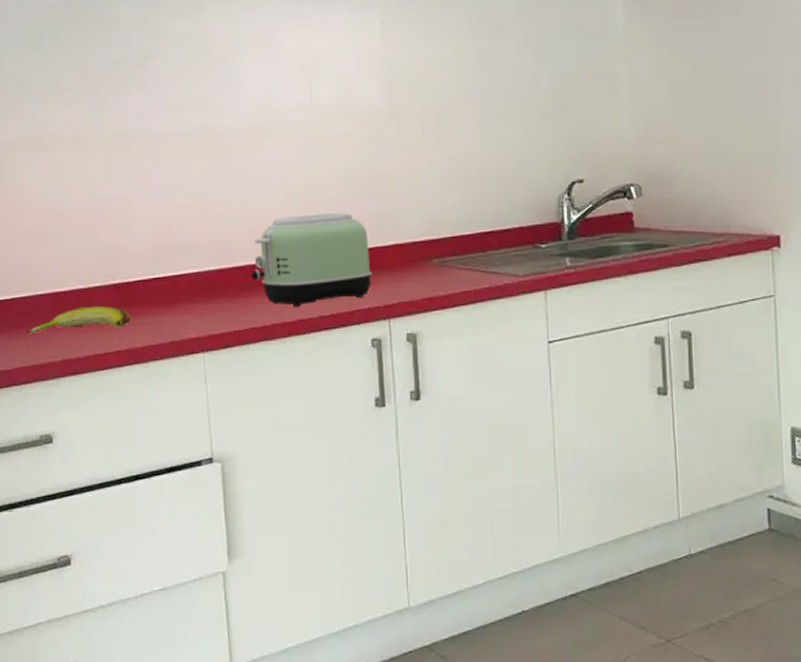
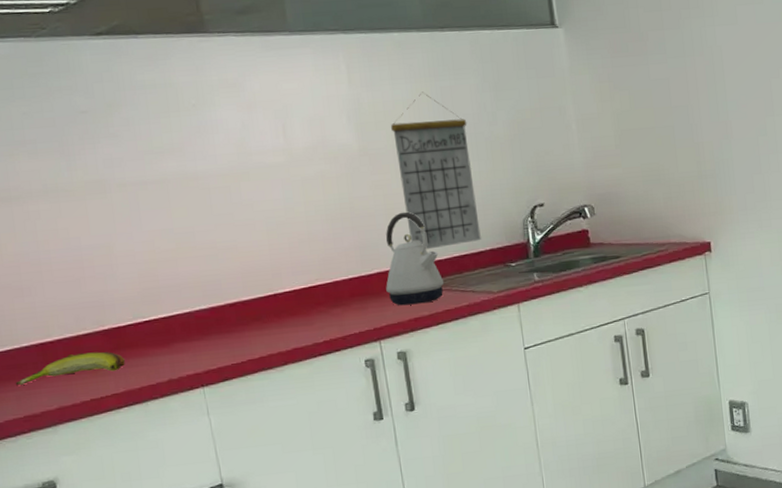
toaster: present [251,212,372,307] -> none [242,246,360,337]
kettle: none [401,180,465,283] -> present [386,212,445,306]
calendar: none [421,51,509,223] -> present [390,91,481,250]

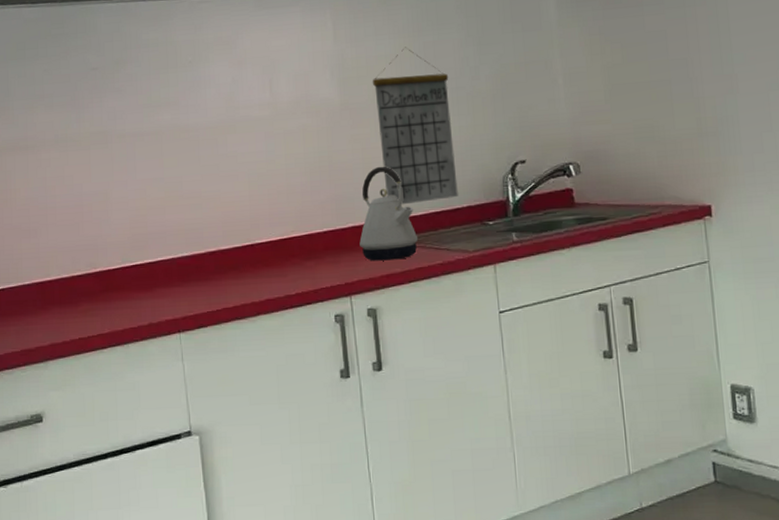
banana: present [15,352,125,385] -> none [16,292,112,321]

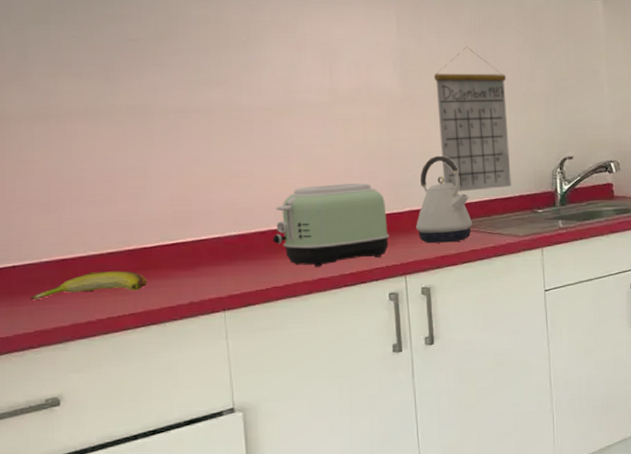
banana: none [16,292,112,321] -> present [30,270,147,300]
toaster: none [221,198,333,288] -> present [272,182,390,267]

